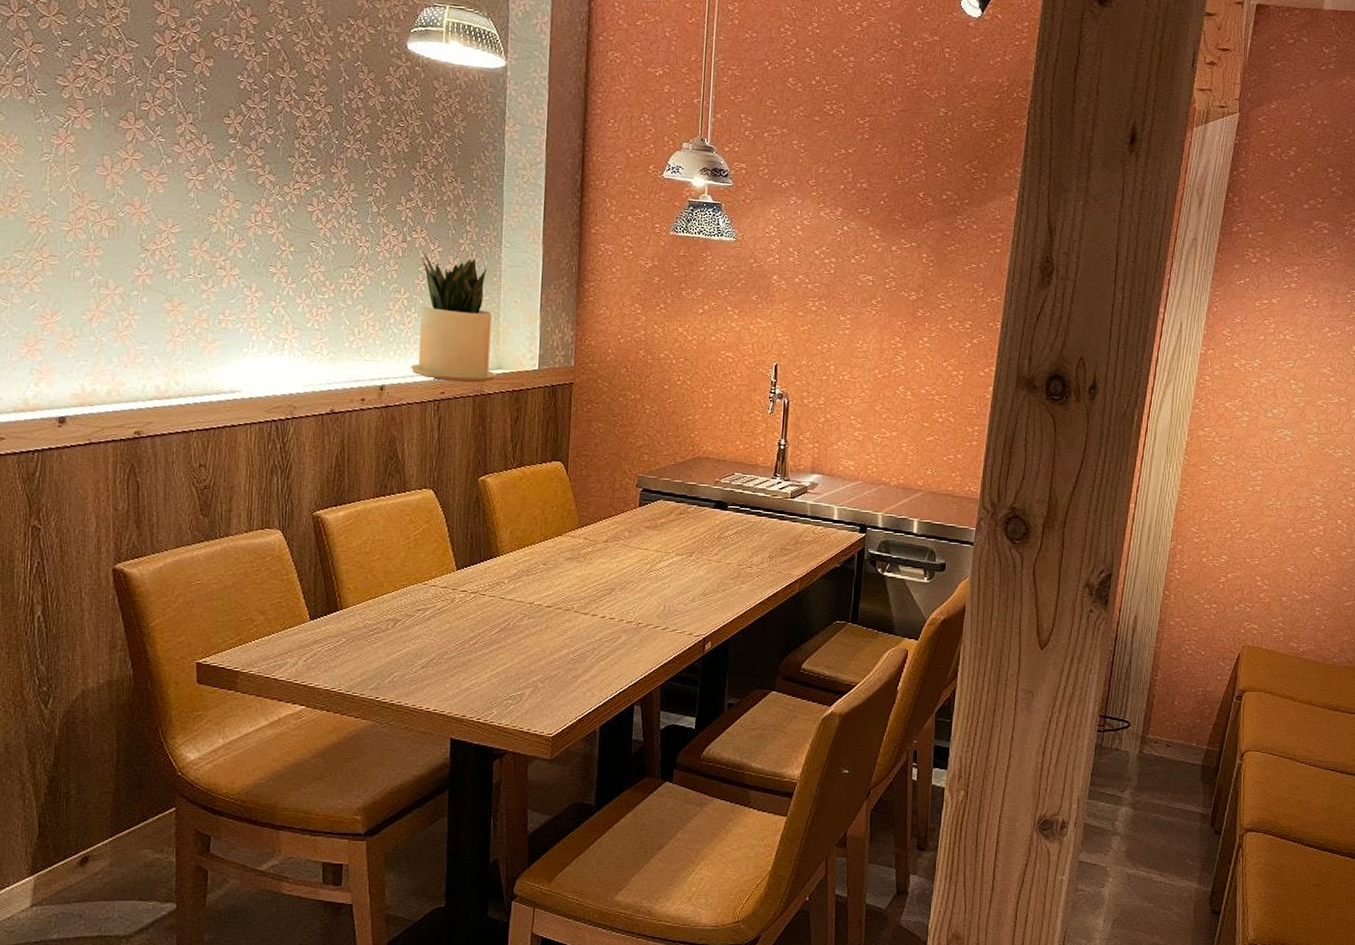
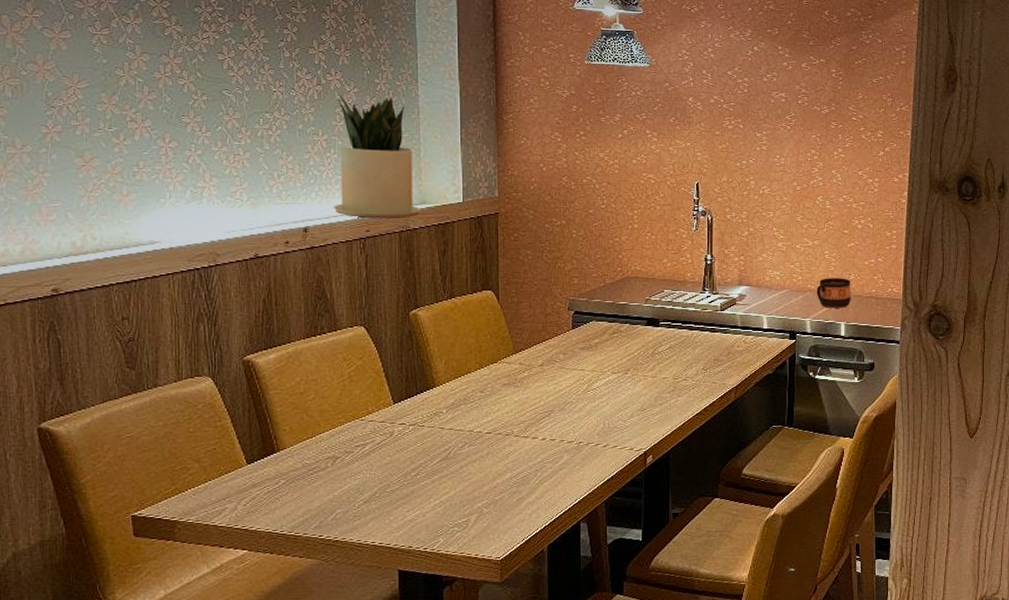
cup: none [890,471,927,504] -> present [816,278,851,308]

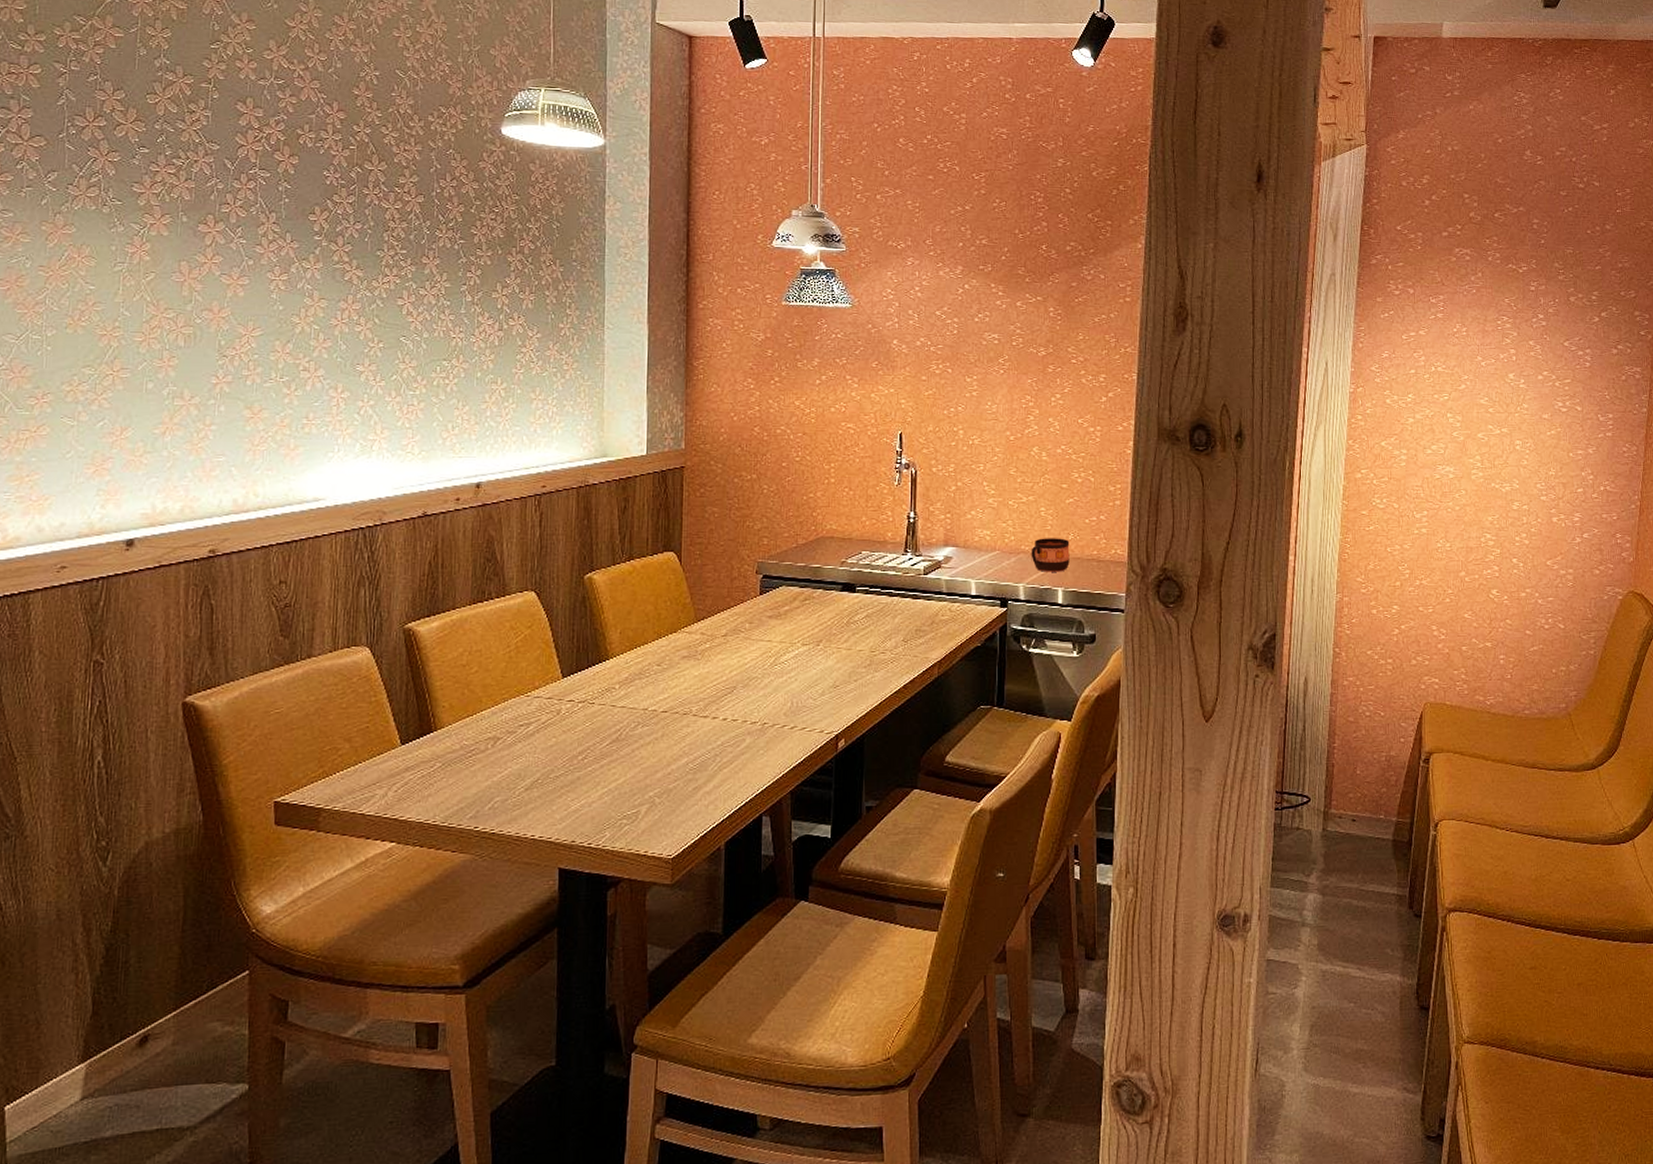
planter: present [333,94,421,219] -> none [508,340,602,474]

